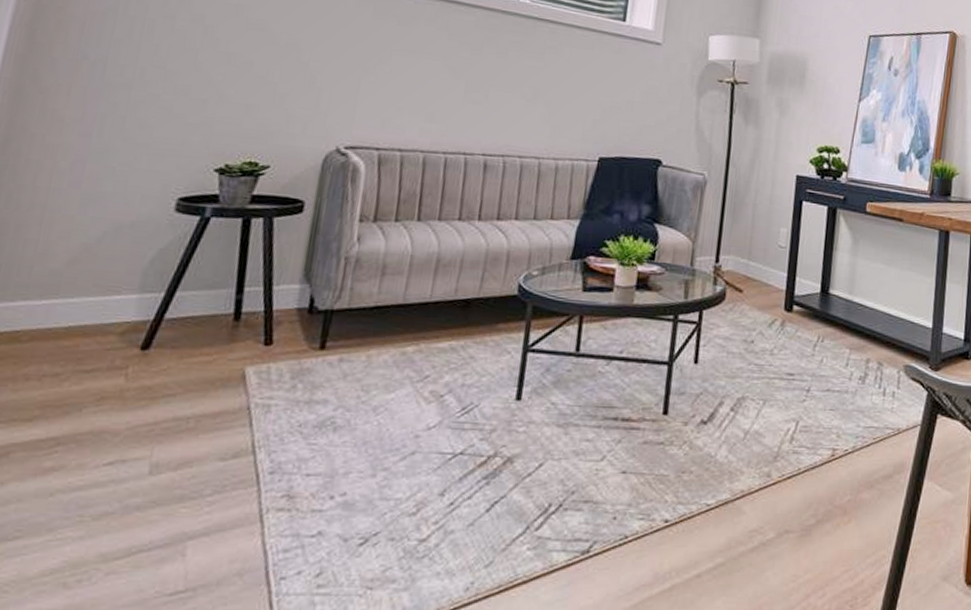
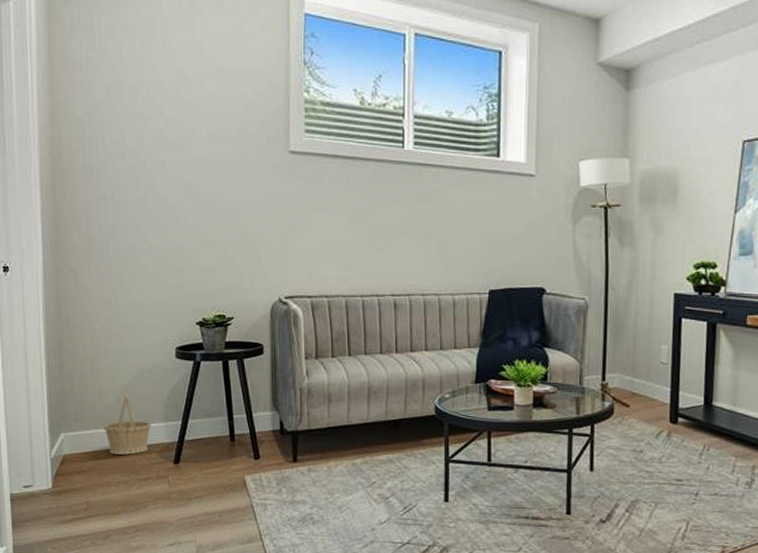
basket: none [38,252,117,337] -> present [104,392,151,455]

